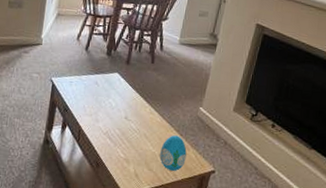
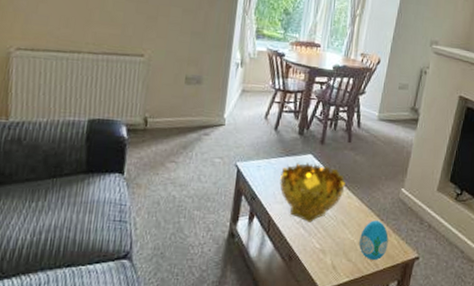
decorative bowl: none [89,80,148,134] -> present [279,162,345,223]

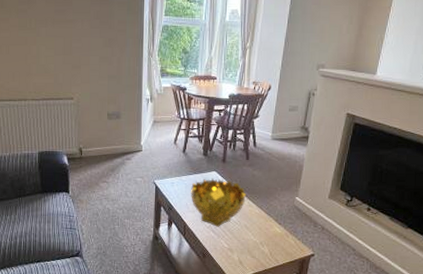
decorative egg: present [359,220,389,260] -> none [261,224,286,257]

